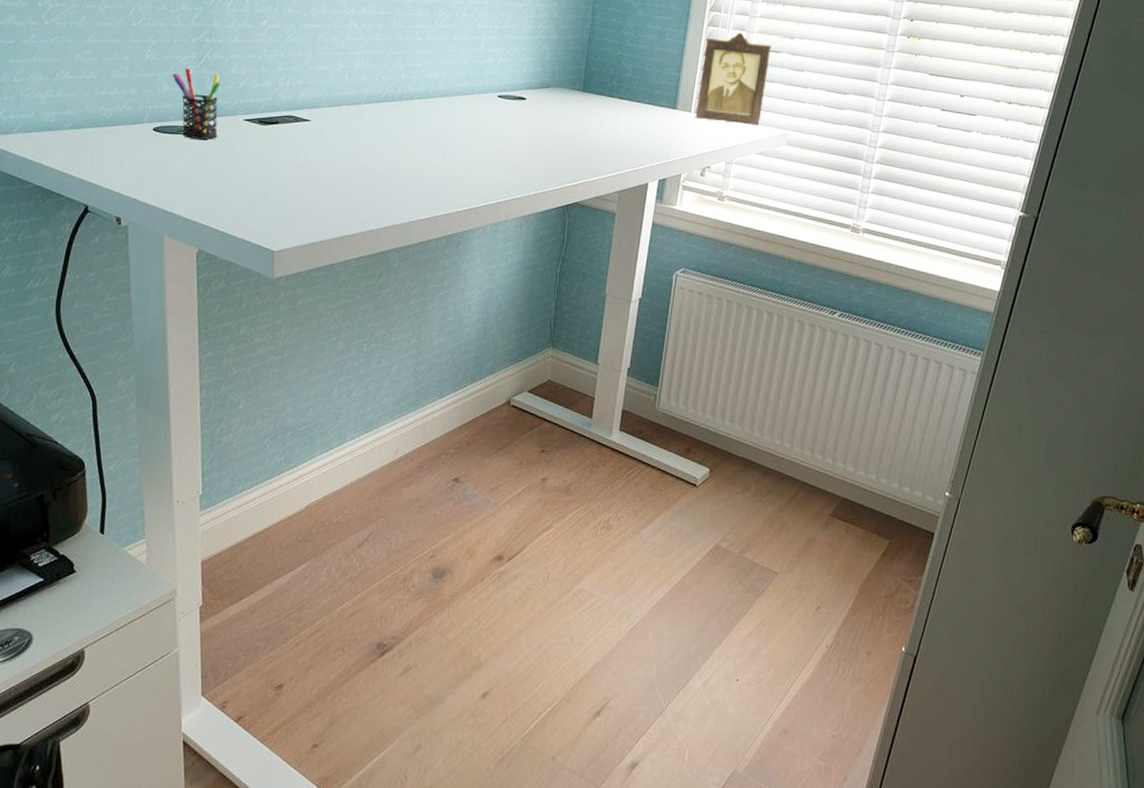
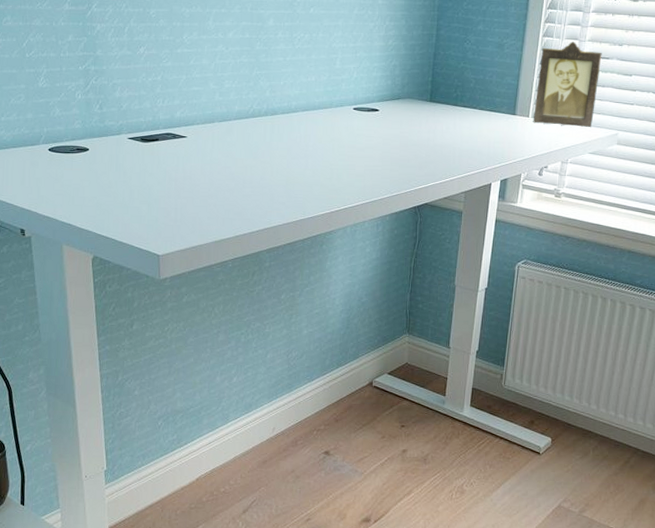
pen holder: present [172,68,221,140] -> none [63,94,106,157]

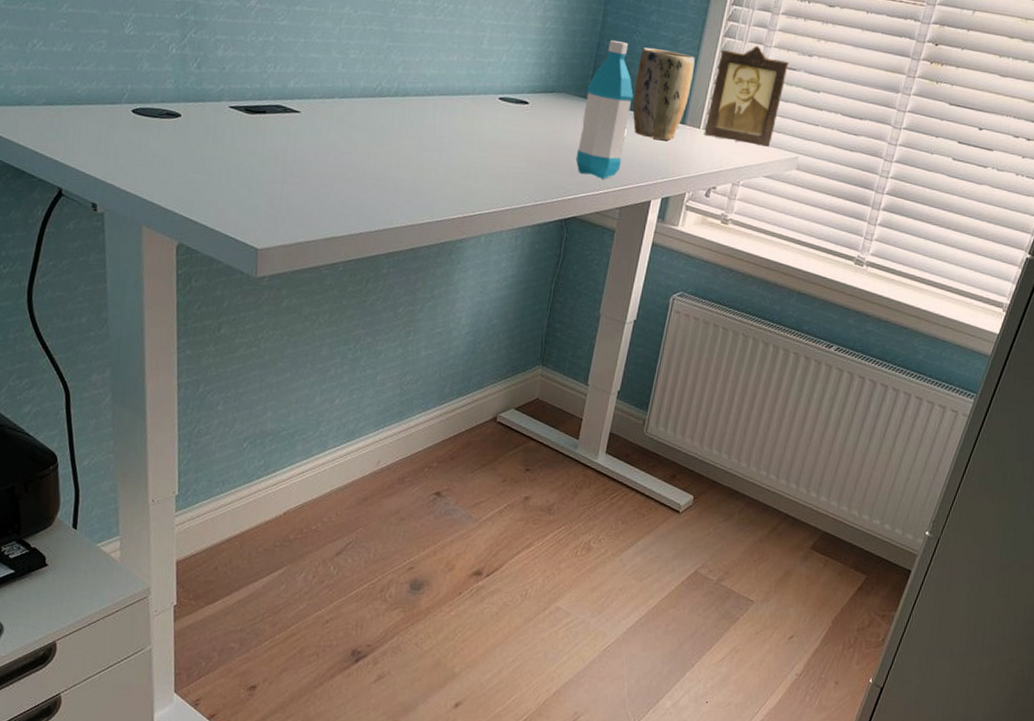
water bottle: none [423,50,468,168] -> present [575,40,633,179]
plant pot: none [468,53,519,130] -> present [632,47,695,141]

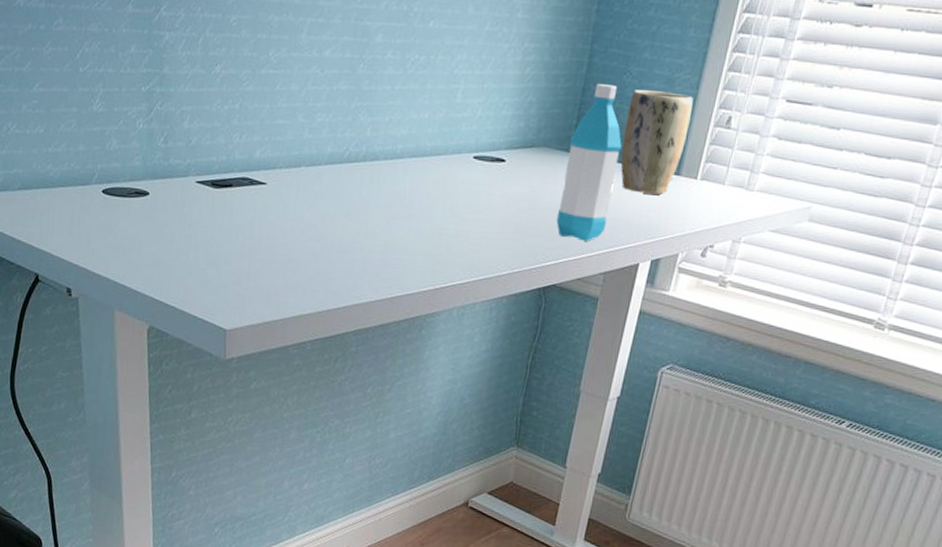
photo frame: present [704,46,789,148] -> none [701,79,804,198]

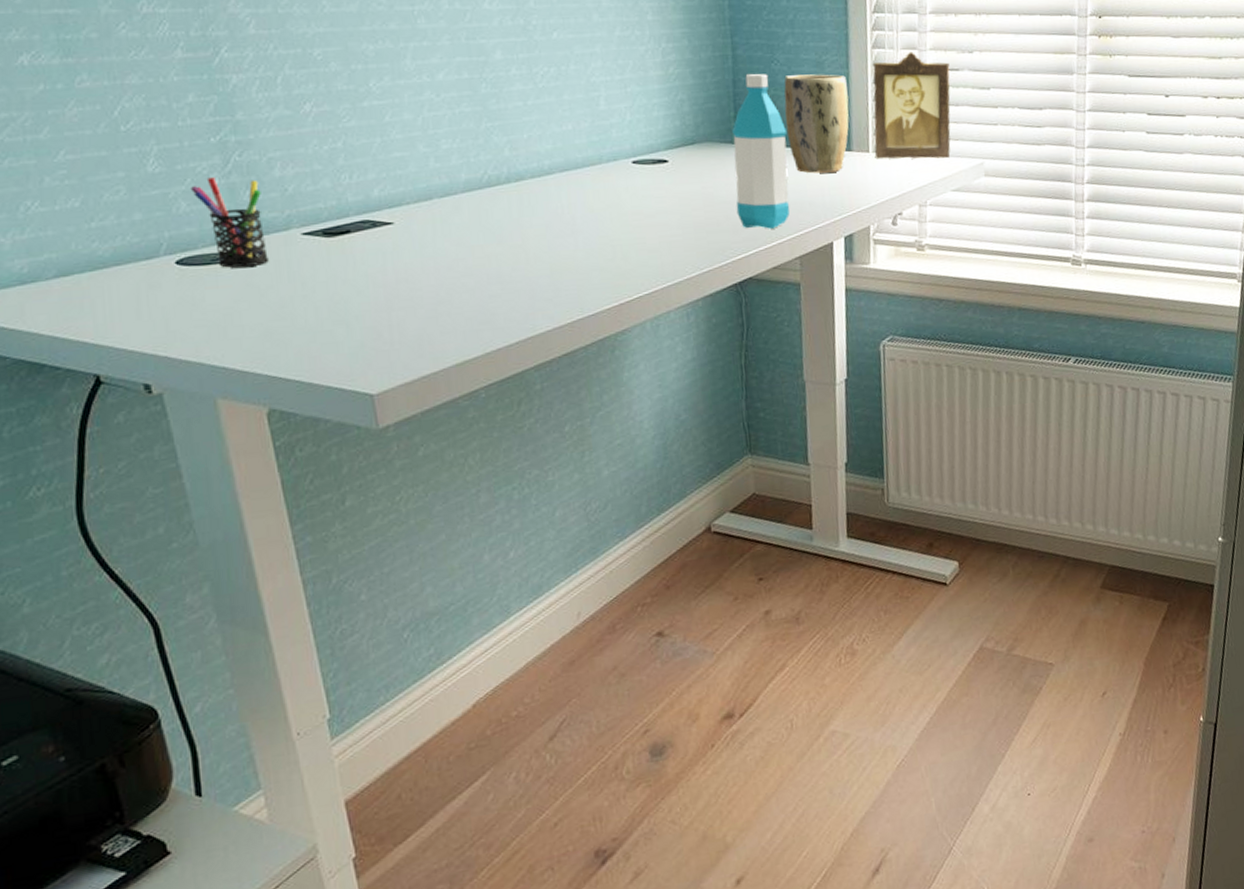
pen holder: none [121,122,172,204] -> present [190,177,270,268]
photo frame: none [701,79,804,198] -> present [873,52,951,159]

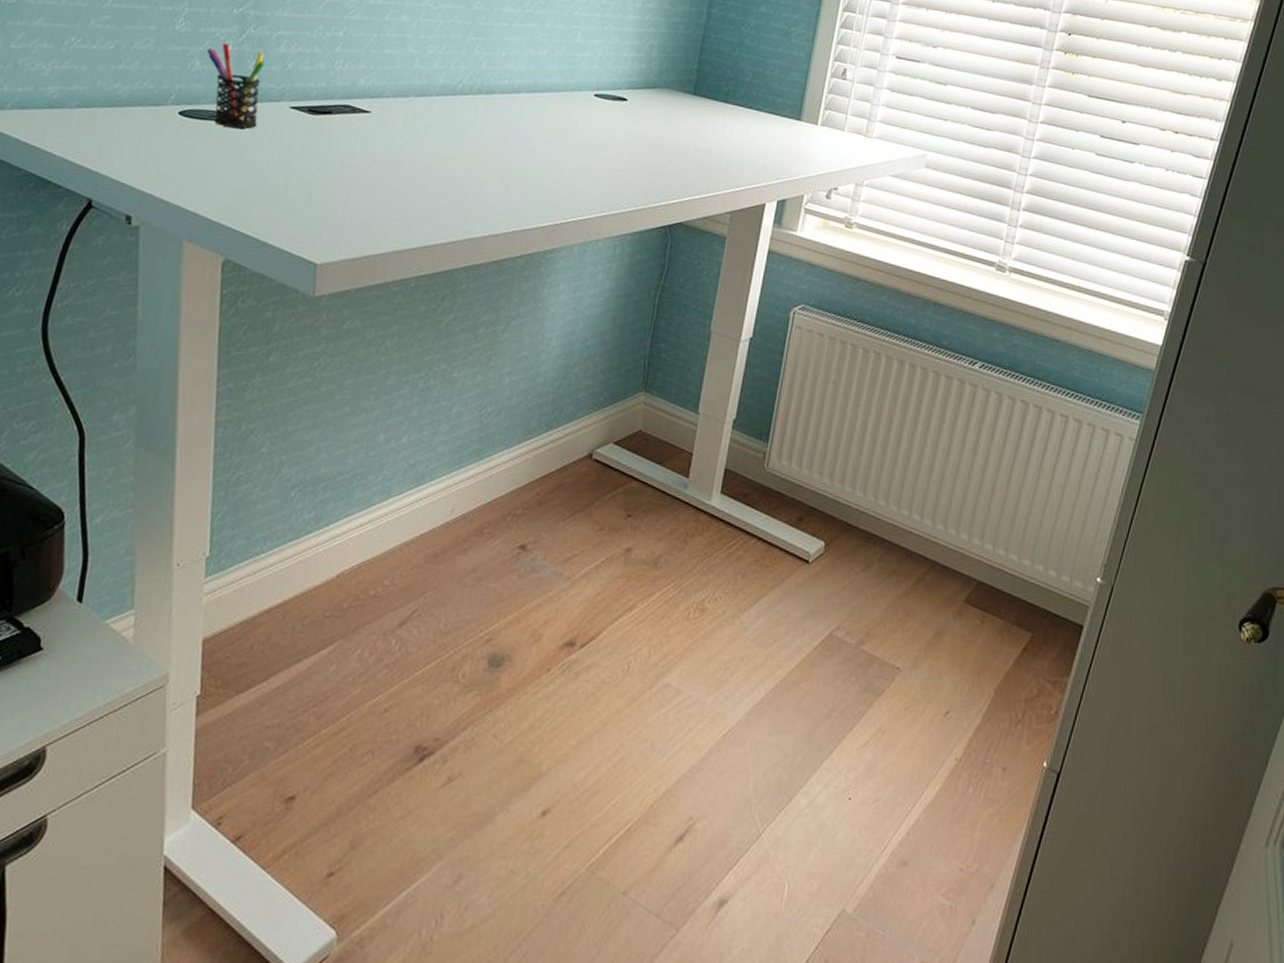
water bottle: present [732,74,790,229] -> none [680,33,743,181]
plant pot: present [784,74,849,174] -> none [743,40,809,138]
photo frame: present [873,52,951,159] -> none [822,37,912,145]

